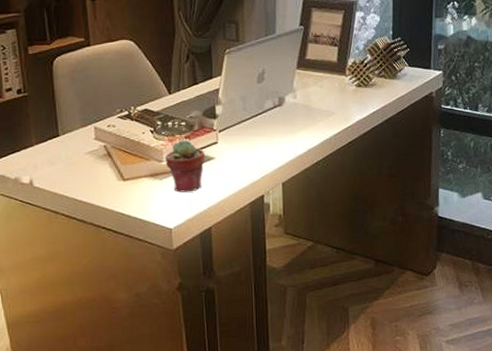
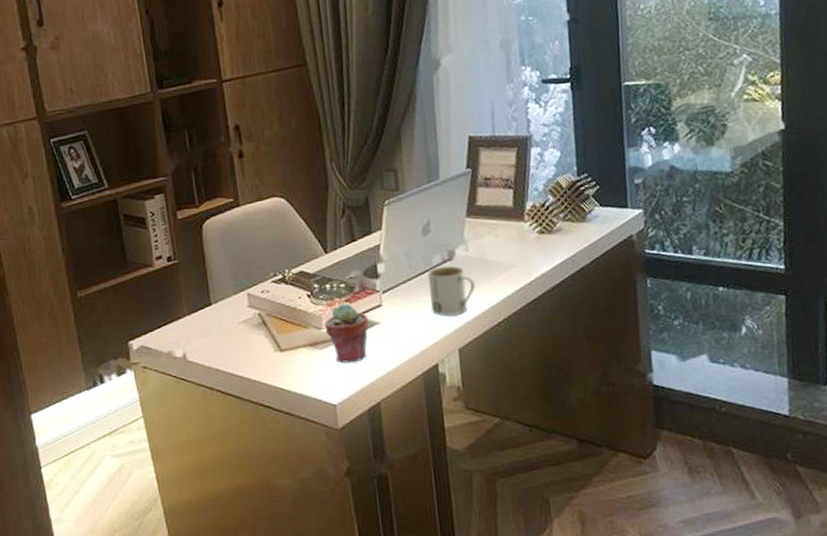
mug: none [259,110,300,154] -> present [427,266,476,316]

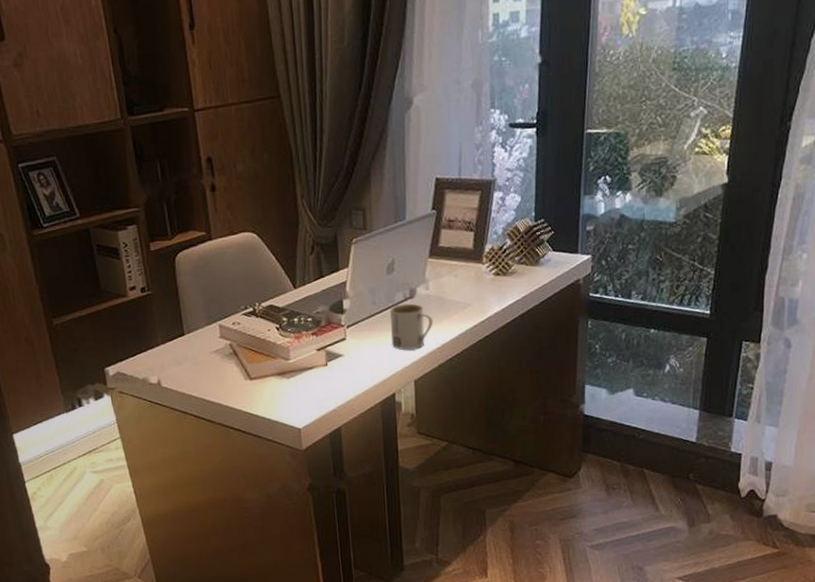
potted succulent: present [325,303,369,363] -> none [292,336,334,391]

